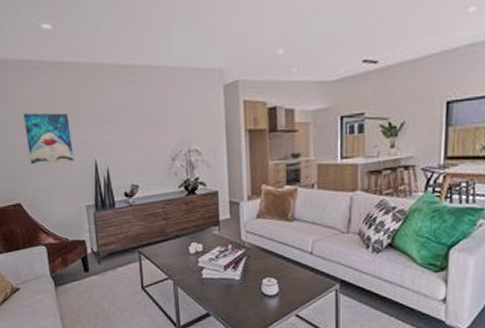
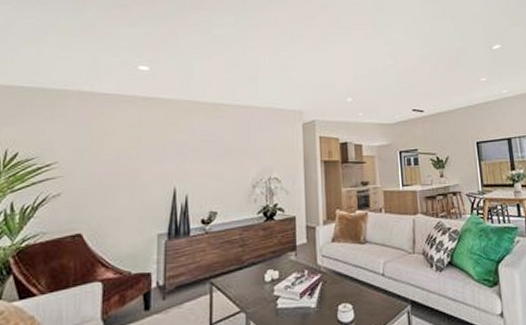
wall art: present [23,112,74,165] -> none [102,141,153,192]

